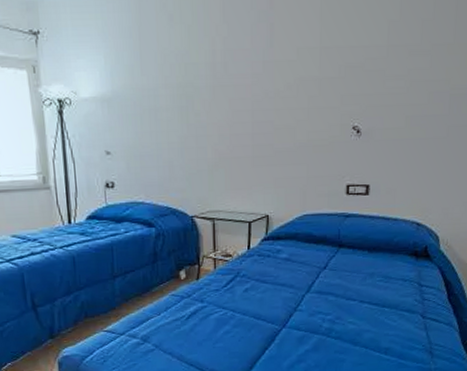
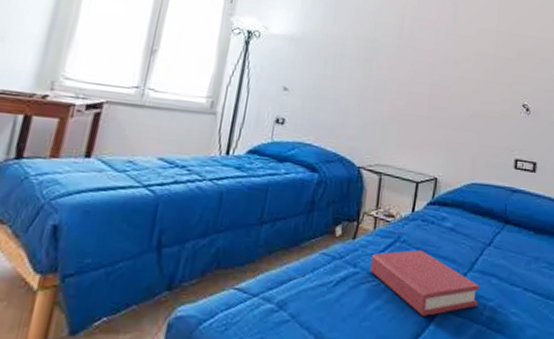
hardback book: none [215,281,318,334] -> present [369,250,480,316]

